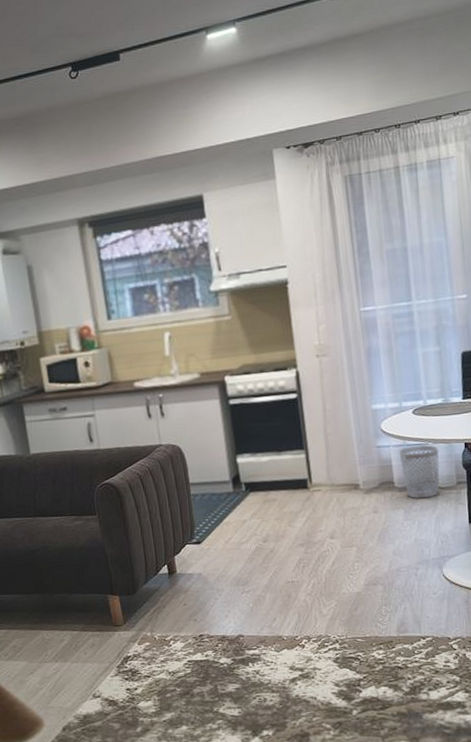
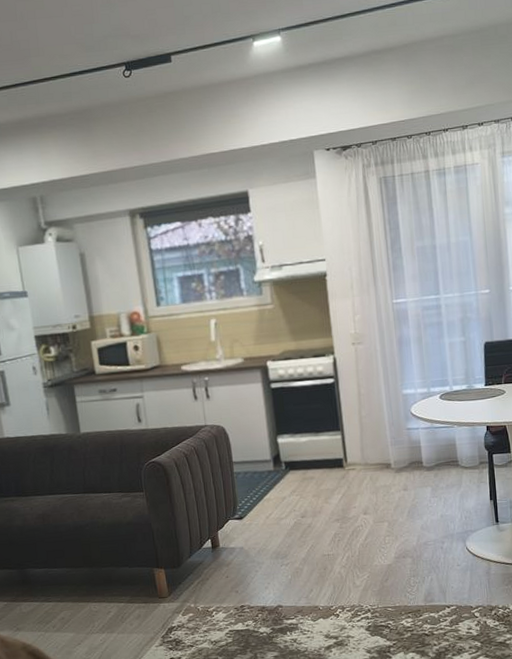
wastebasket: present [399,445,440,499] -> none [427,428,464,478]

